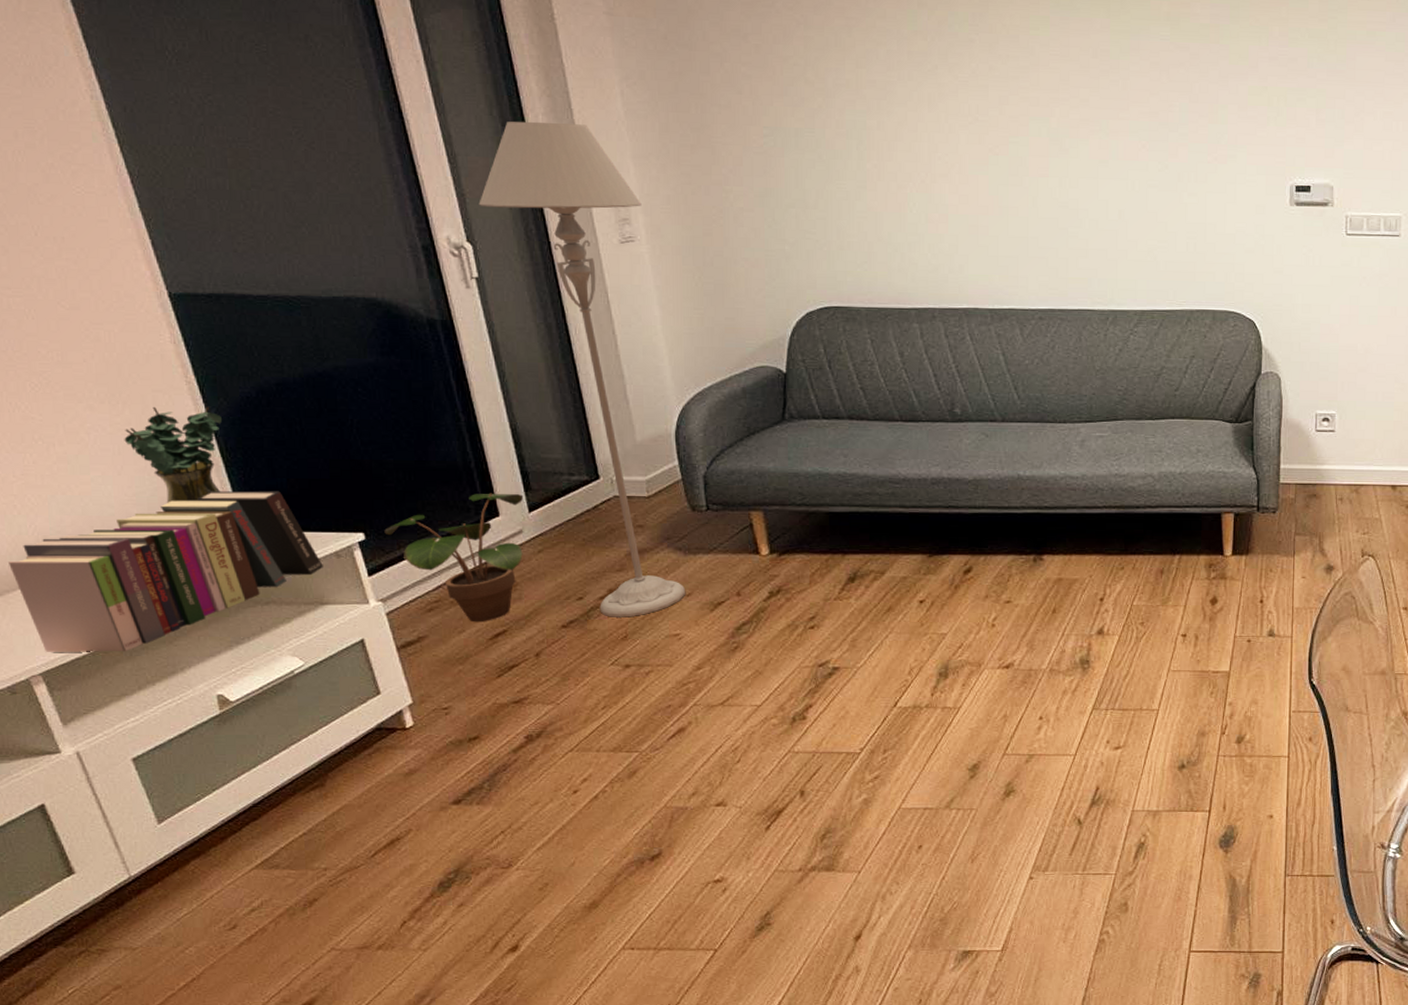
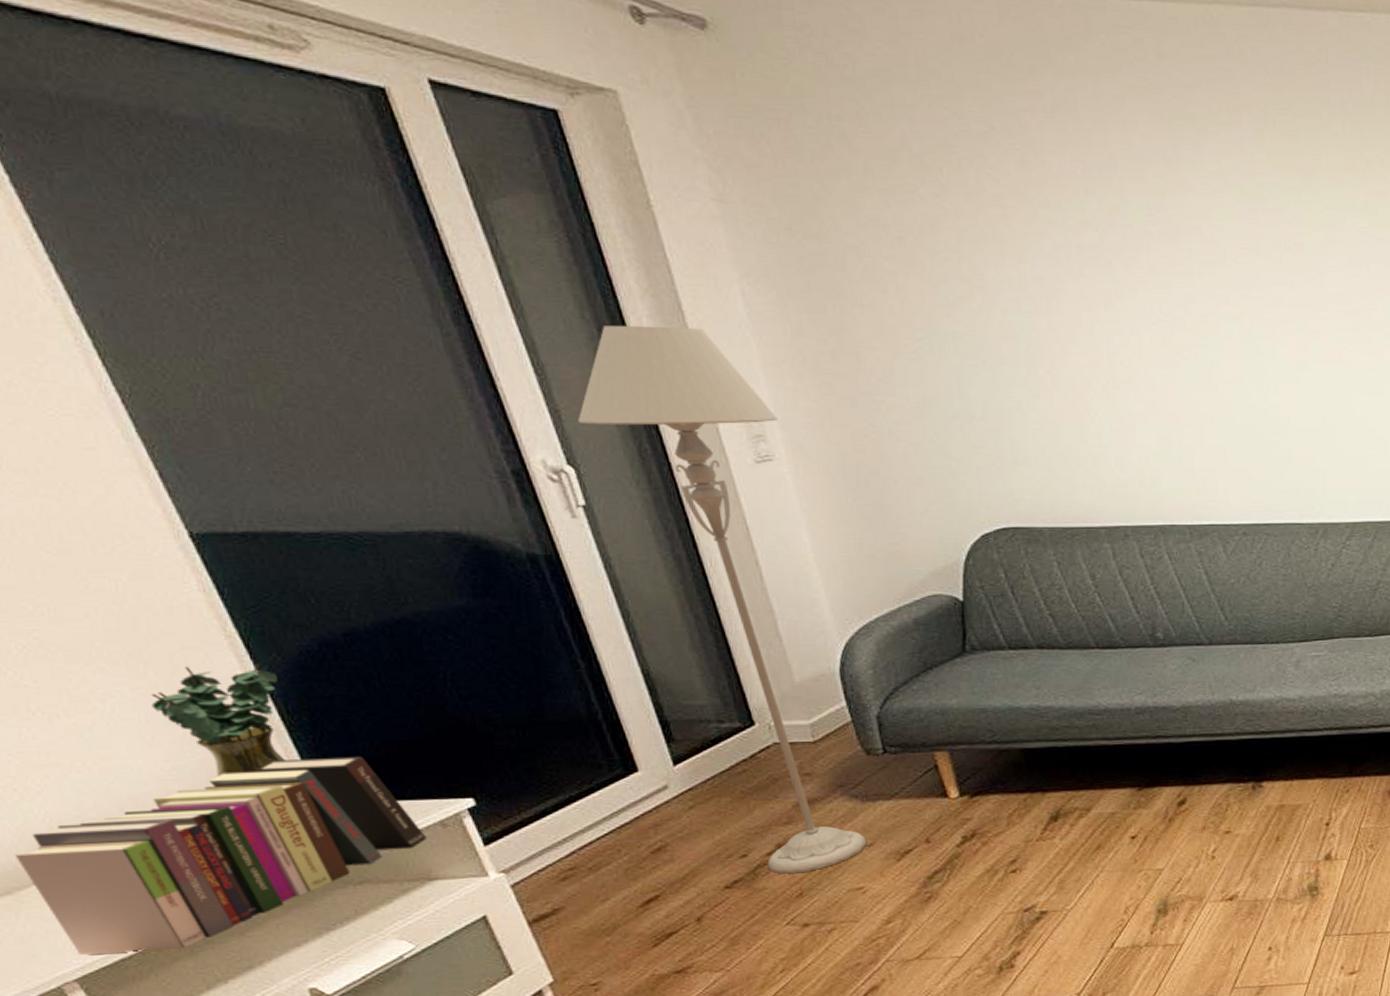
potted plant: present [384,493,524,623] -> none [498,746,672,889]

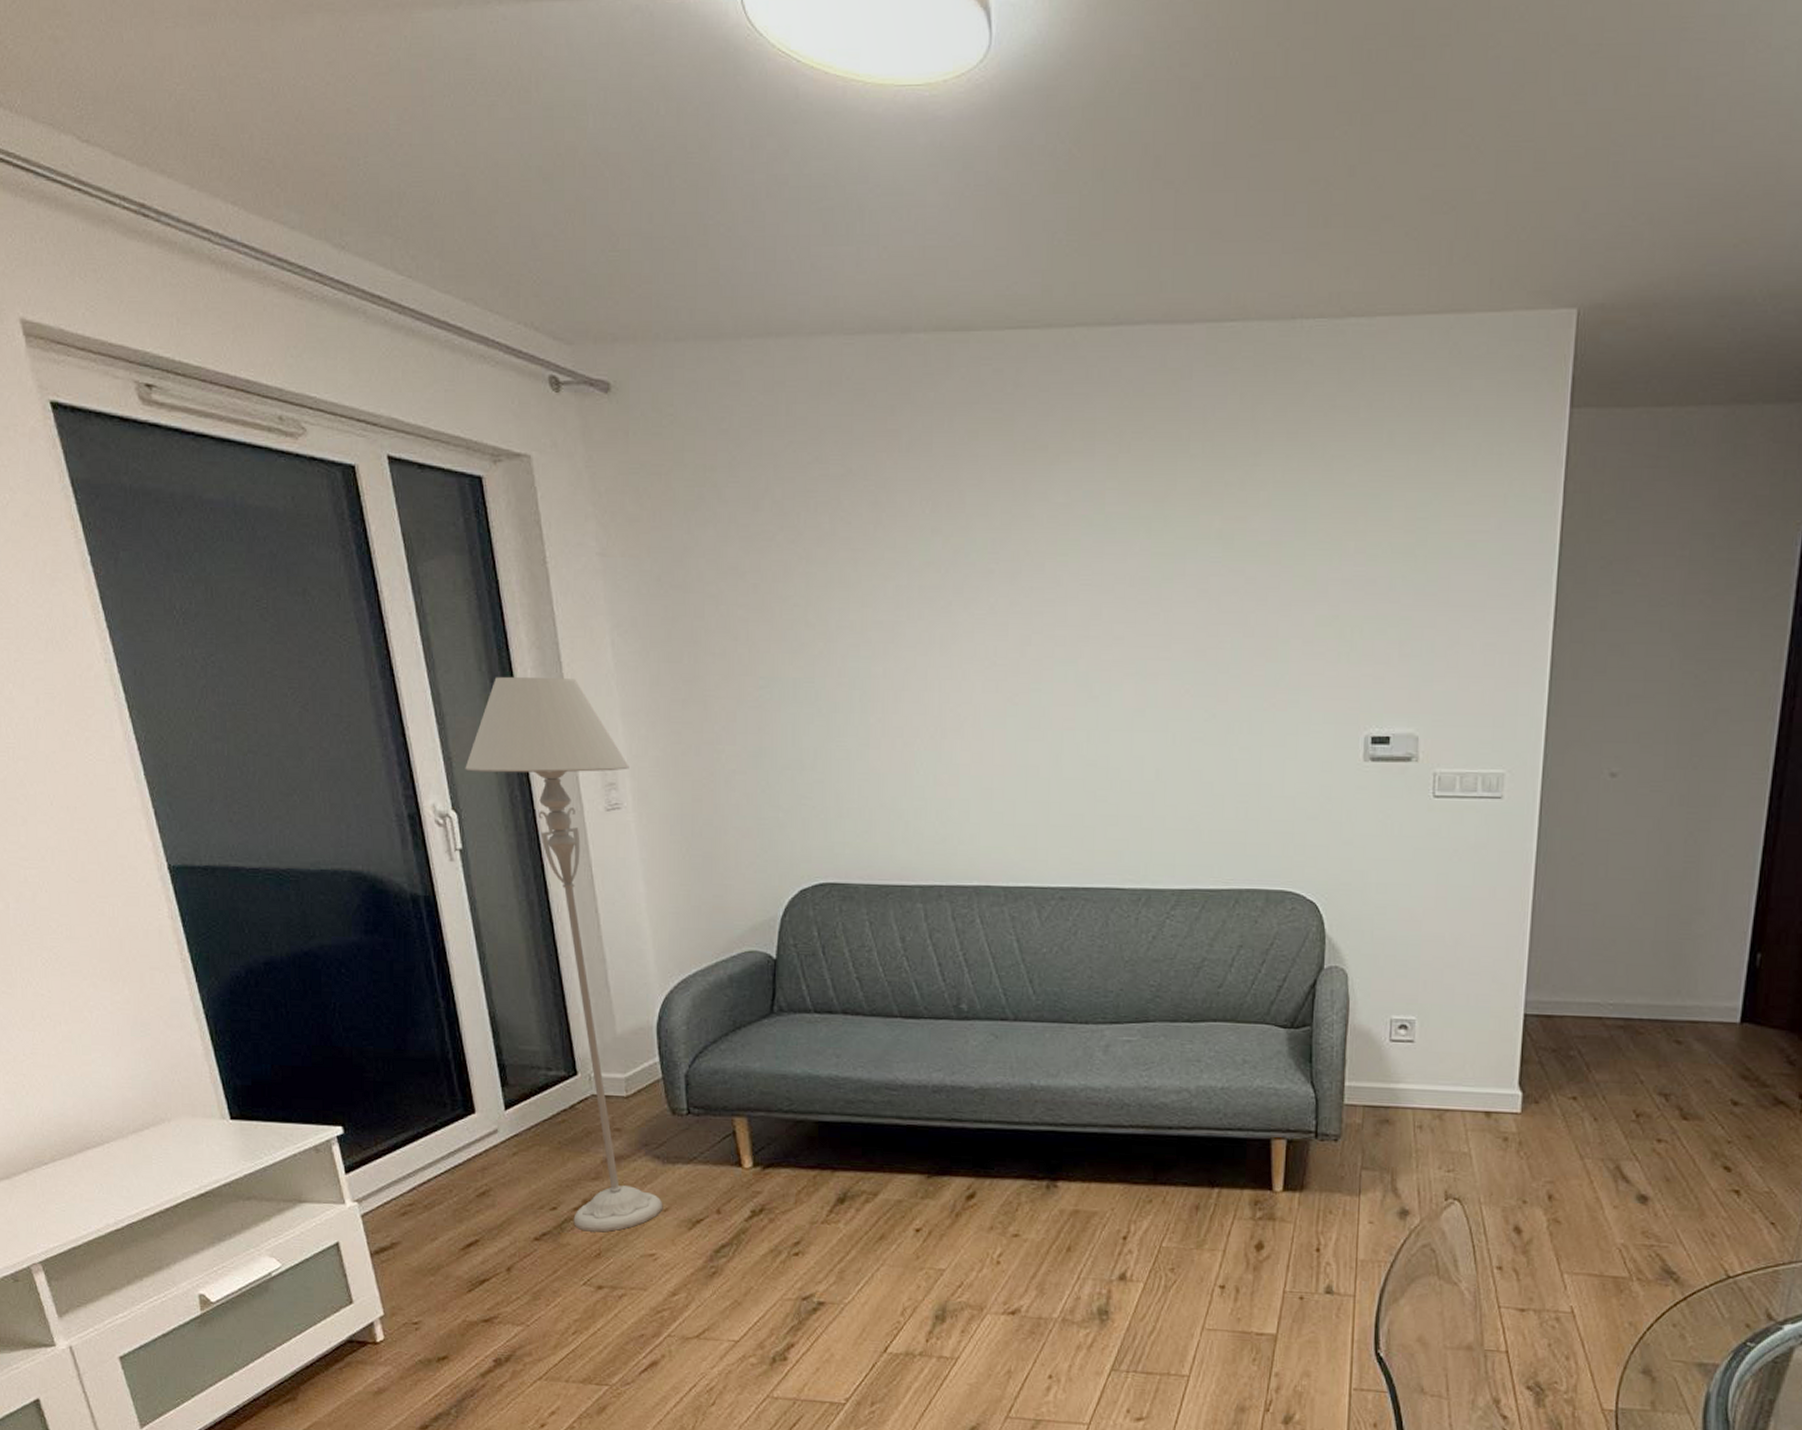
books: present [15,756,427,955] -> none [16,1076,303,1244]
vase: present [151,663,285,776] -> none [123,985,214,1087]

